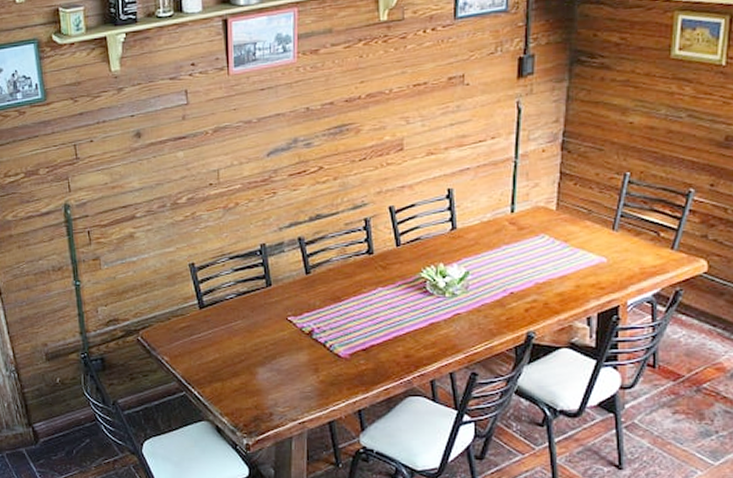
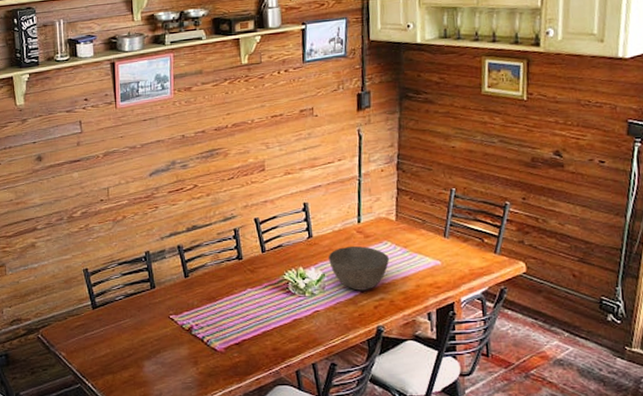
bowl: none [475,239,545,291] -> present [329,245,389,291]

